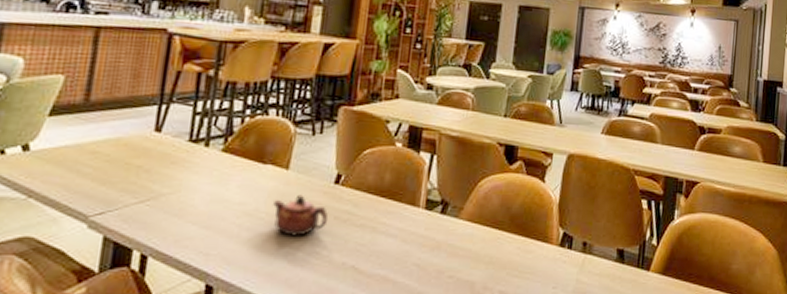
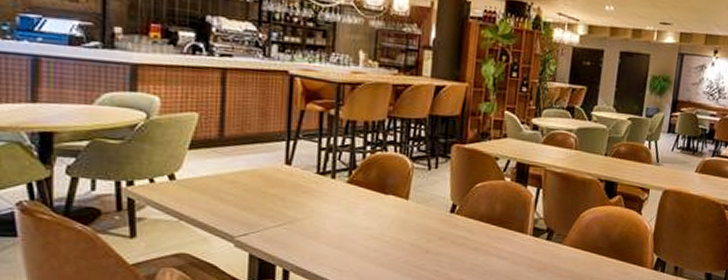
teapot: present [273,194,329,237] -> none [396,221,446,257]

